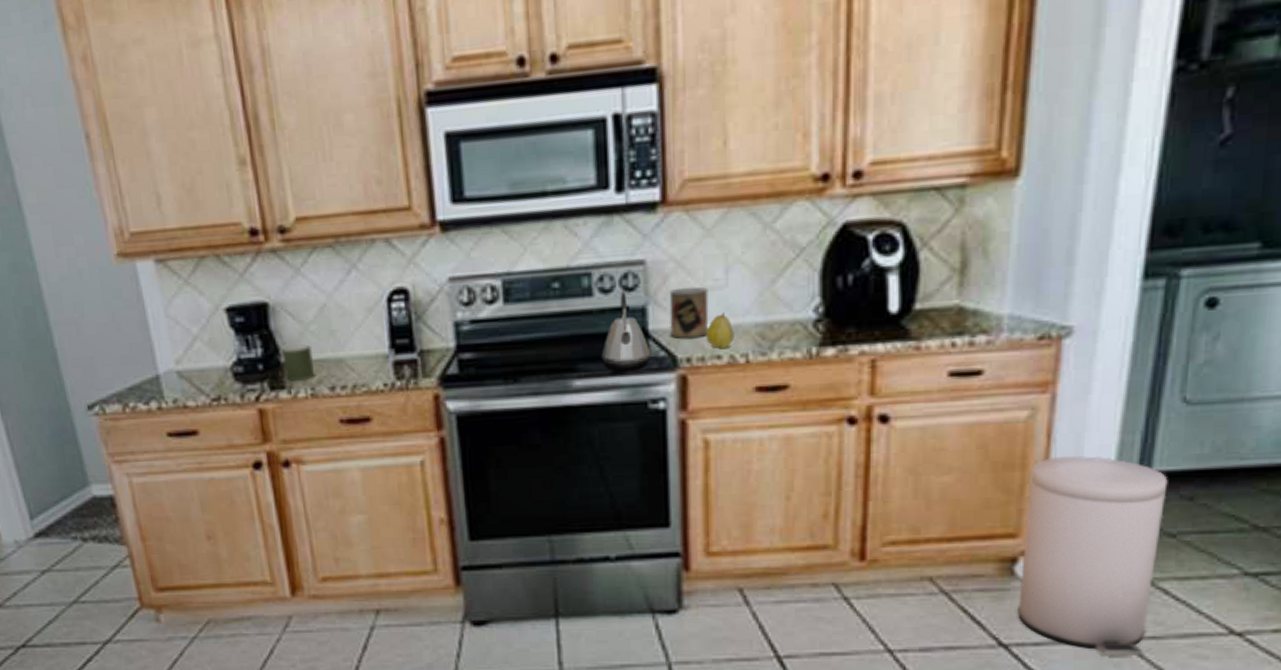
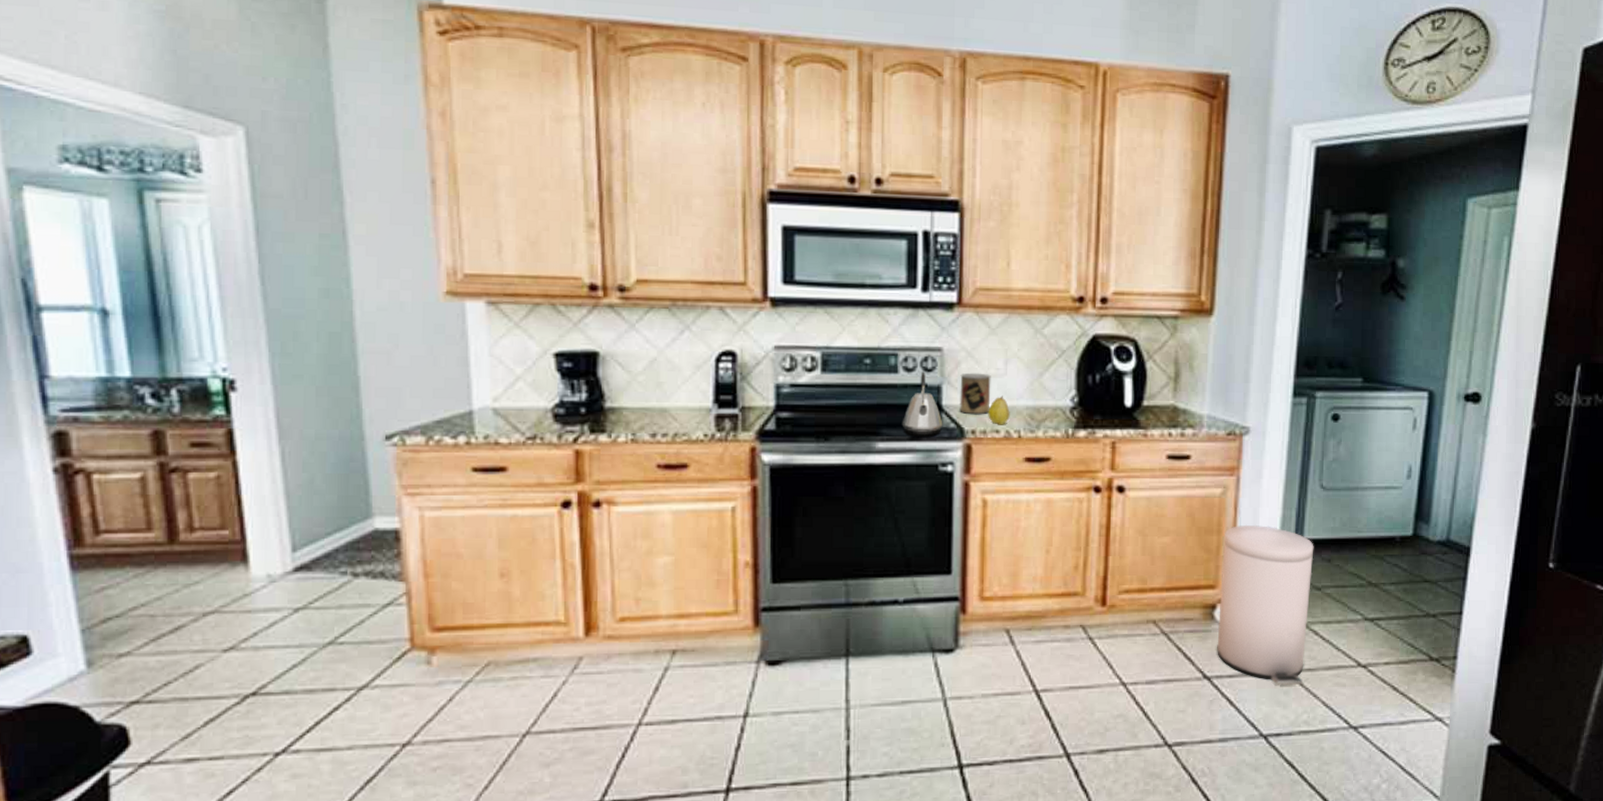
mug: present [281,344,314,382] -> none [605,393,638,427]

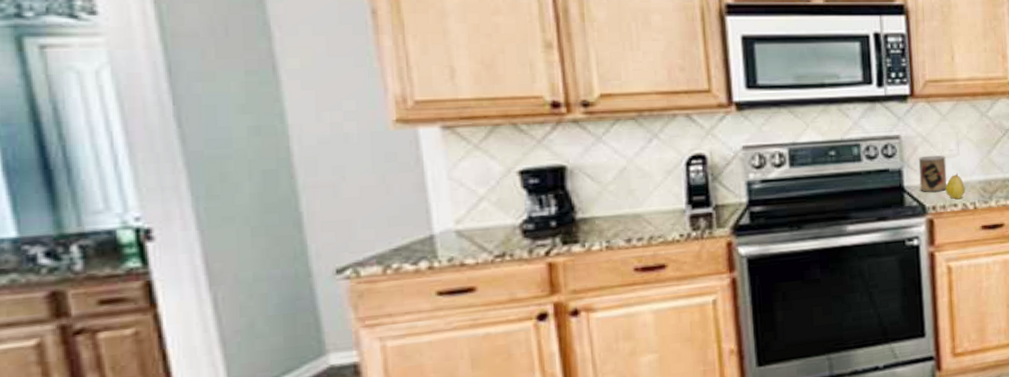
kettle: present [902,371,943,438] -> none [868,158,906,218]

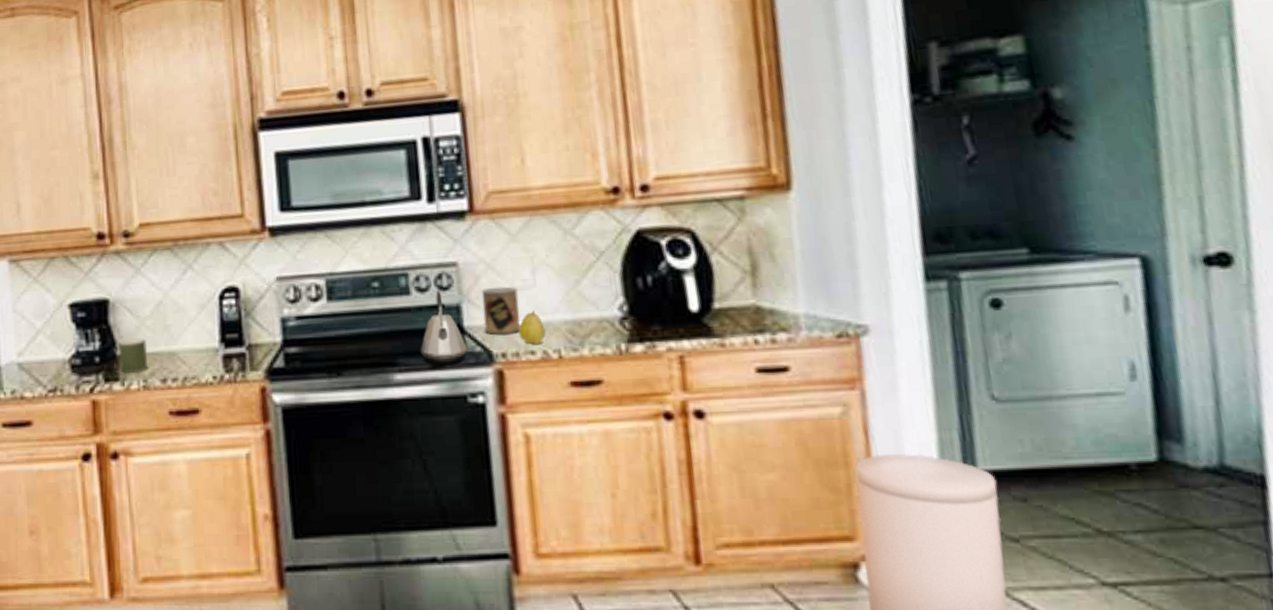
mug: none [577,202,611,236] -> present [117,338,148,374]
kettle: none [868,158,906,218] -> present [420,290,468,367]

